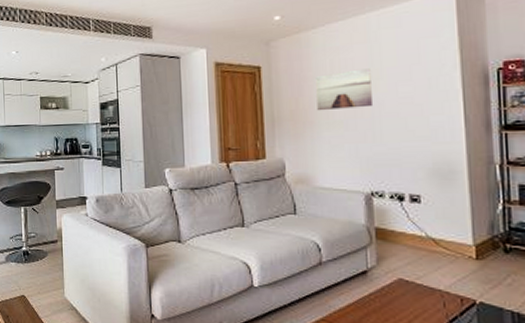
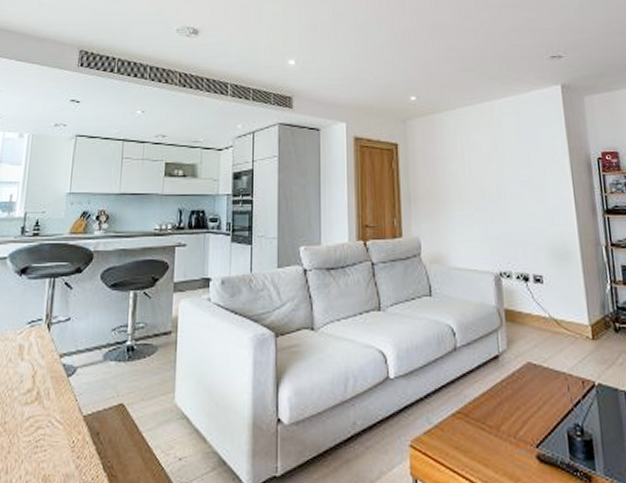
wall art: present [316,68,372,111] -> none [448,152,498,191]

